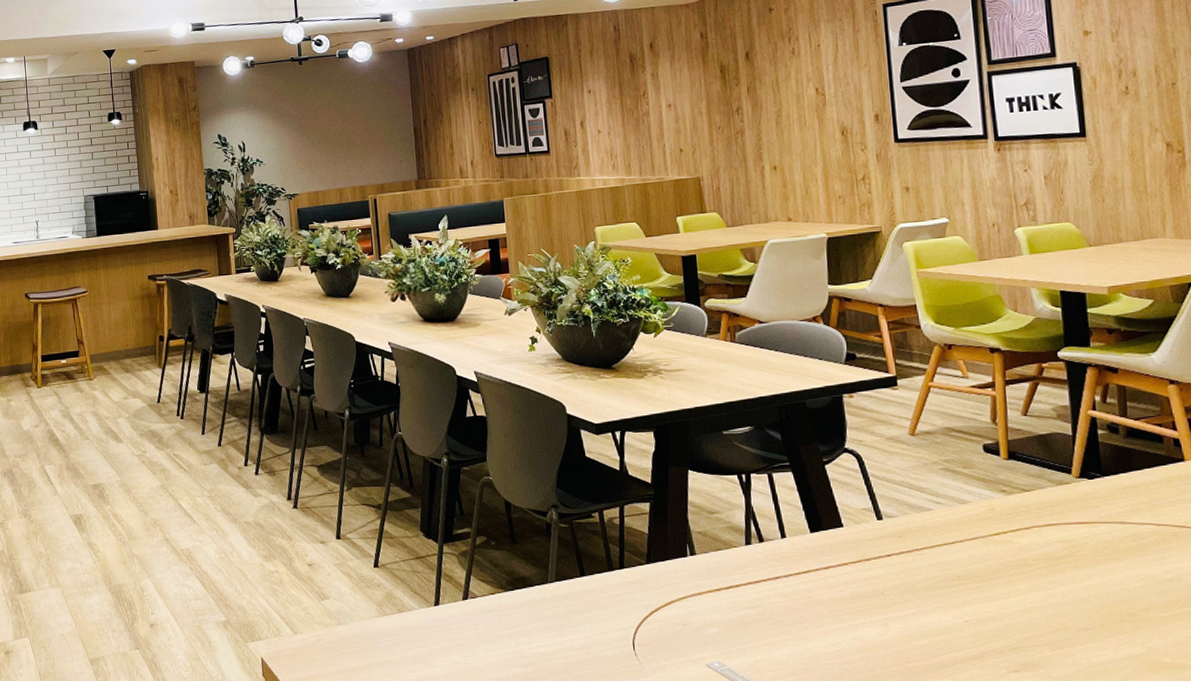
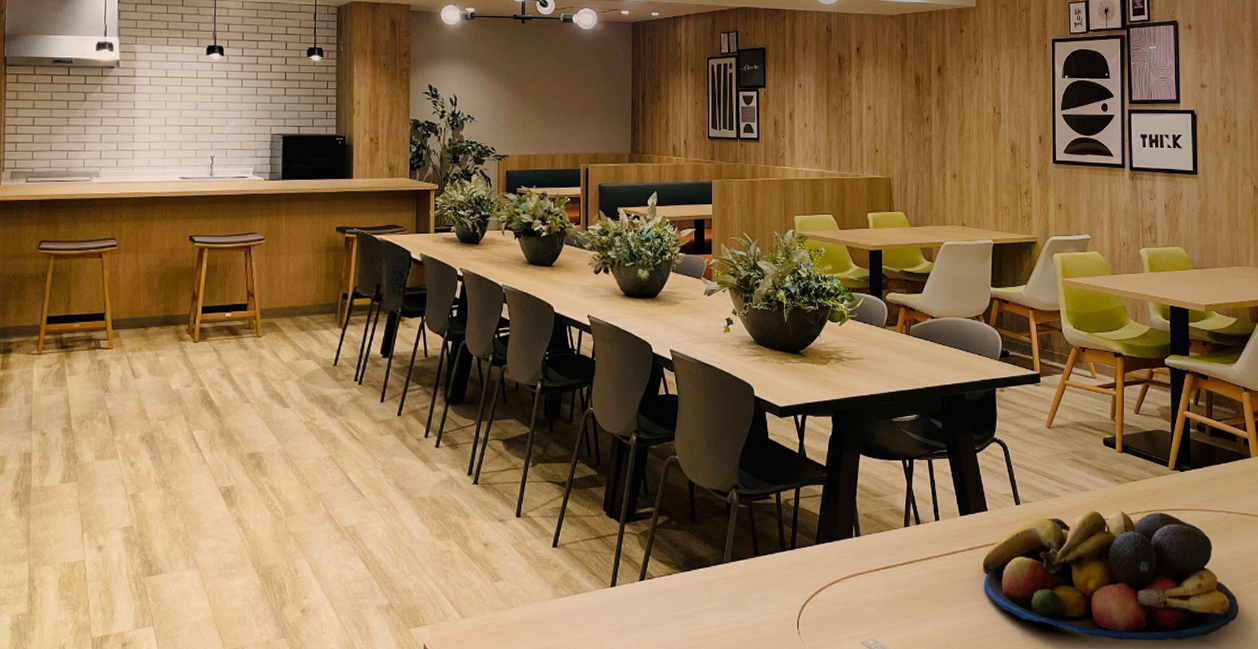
fruit bowl: none [841,524,1182,671] -> present [982,510,1239,641]

